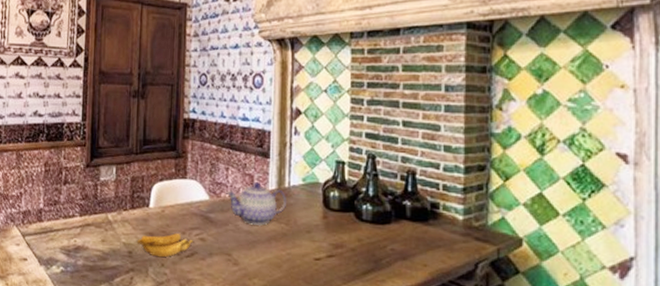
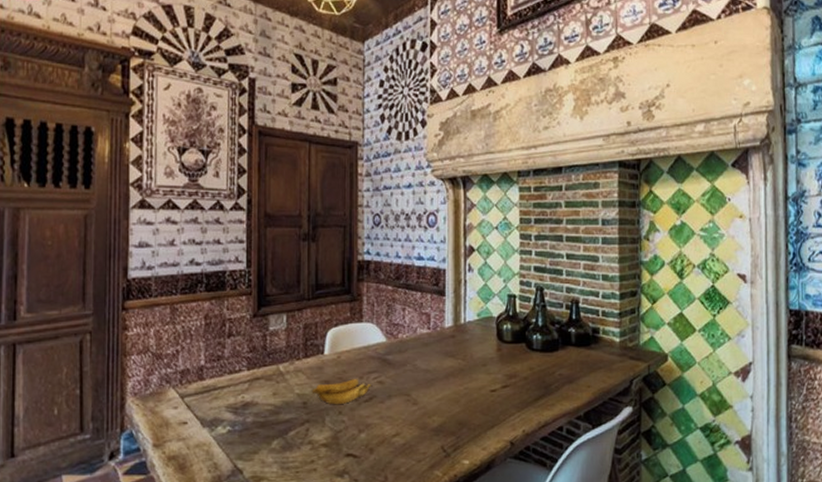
teapot: present [226,182,286,227] -> none [404,321,462,364]

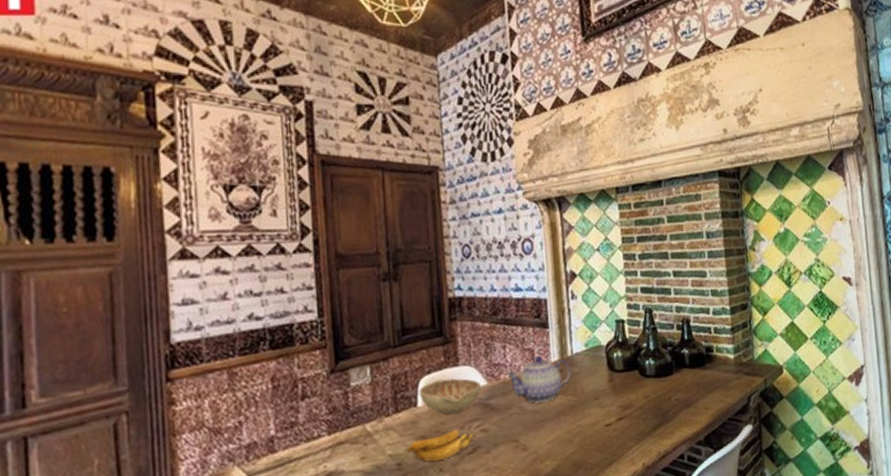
decorative bowl: none [326,332,380,364] -> present [419,378,481,414]
teapot: none [404,321,462,364] -> present [506,356,571,403]

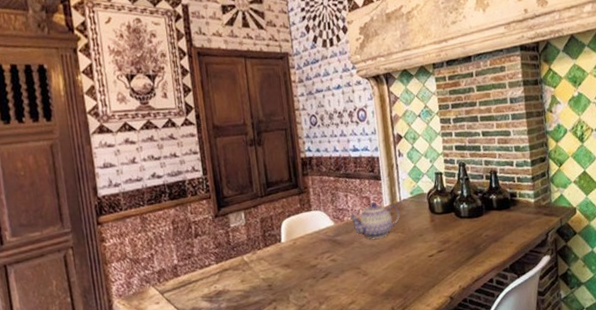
banana: present [406,430,476,462] -> none [274,260,327,284]
decorative bowl: present [419,378,481,414] -> none [282,220,329,248]

